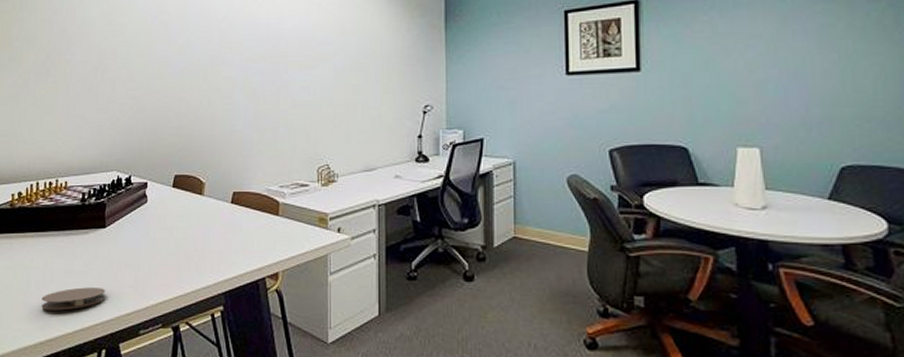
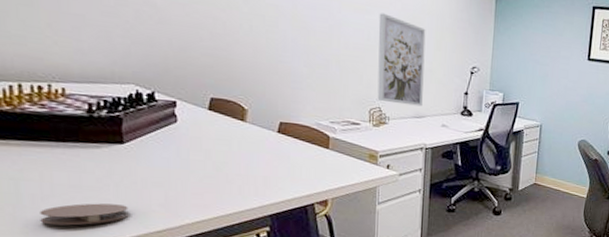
wall art: none [323,65,372,158] -> present [377,13,426,107]

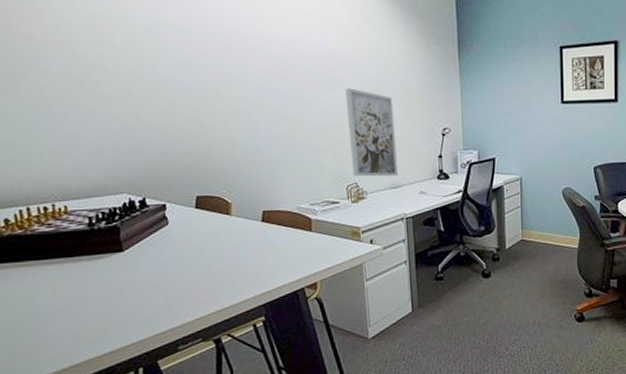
coaster: present [40,203,129,226] -> none [57,310,135,337]

